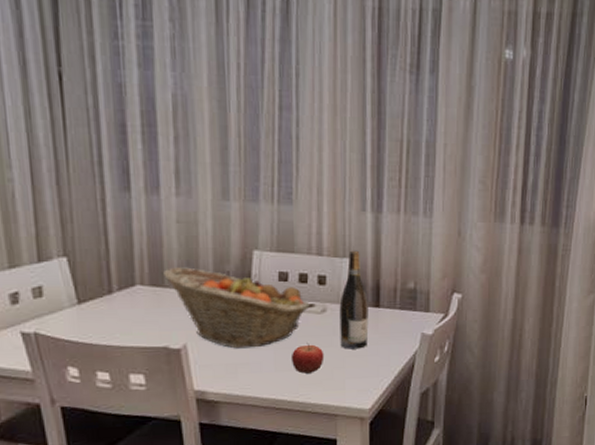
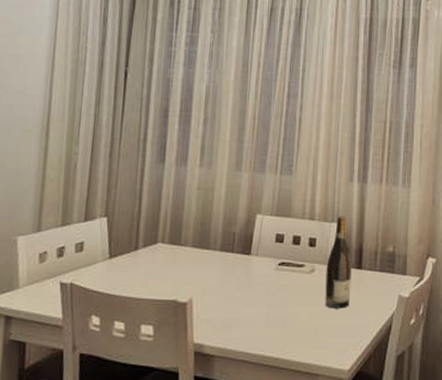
fruit basket: present [163,267,310,349] -> none [181,228,301,304]
fruit: present [290,342,325,374] -> none [280,300,310,331]

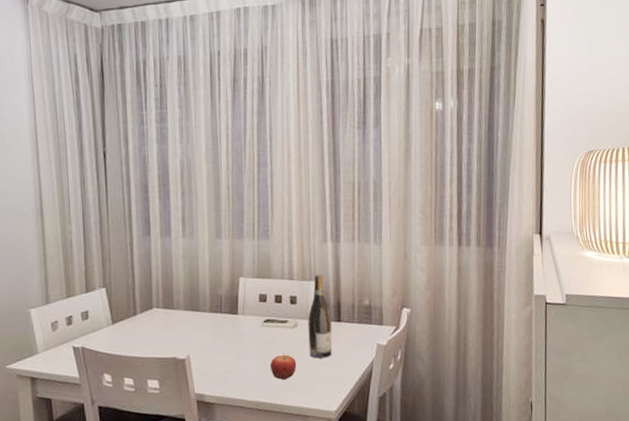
fruit: none [280,300,310,331] -> present [270,352,297,380]

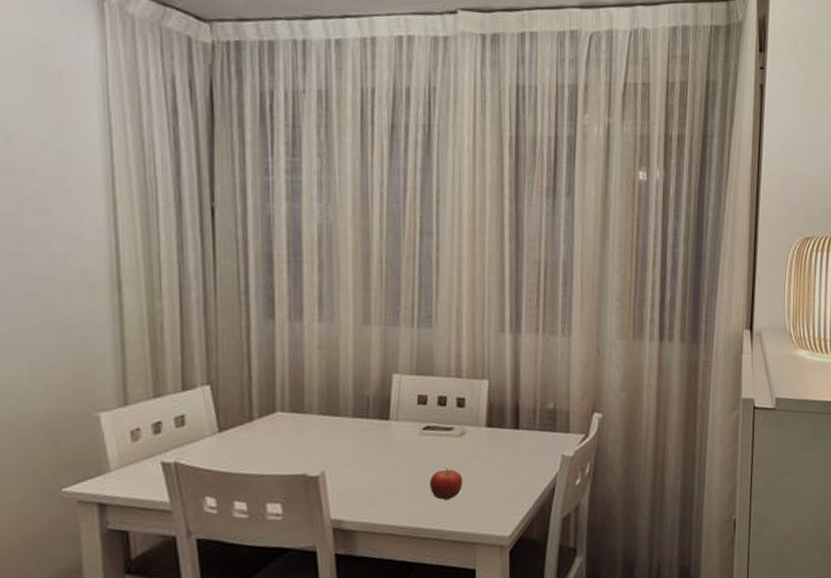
wine bottle: present [308,274,333,359] -> none [478,371,508,474]

